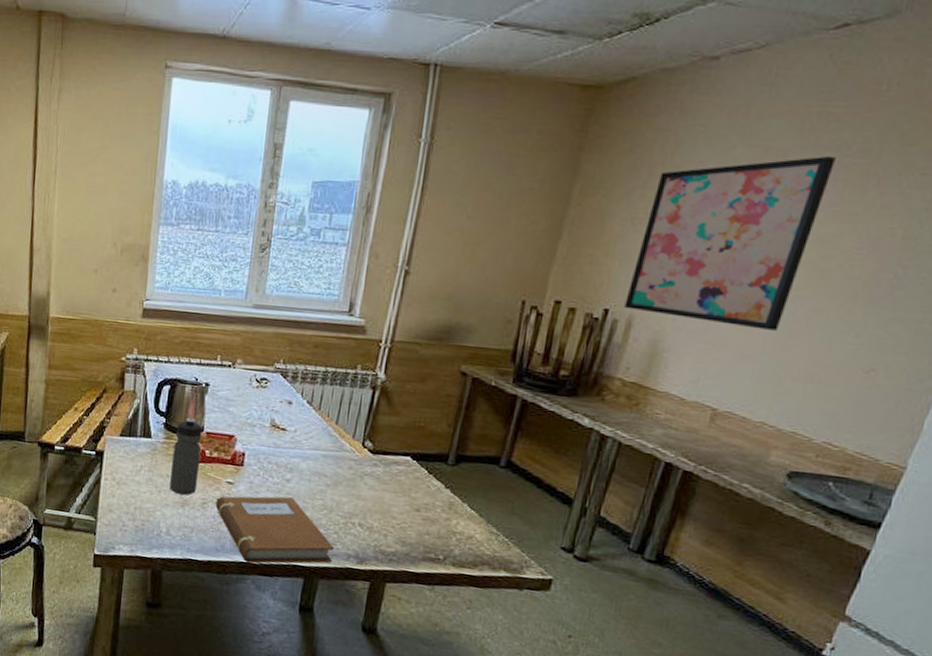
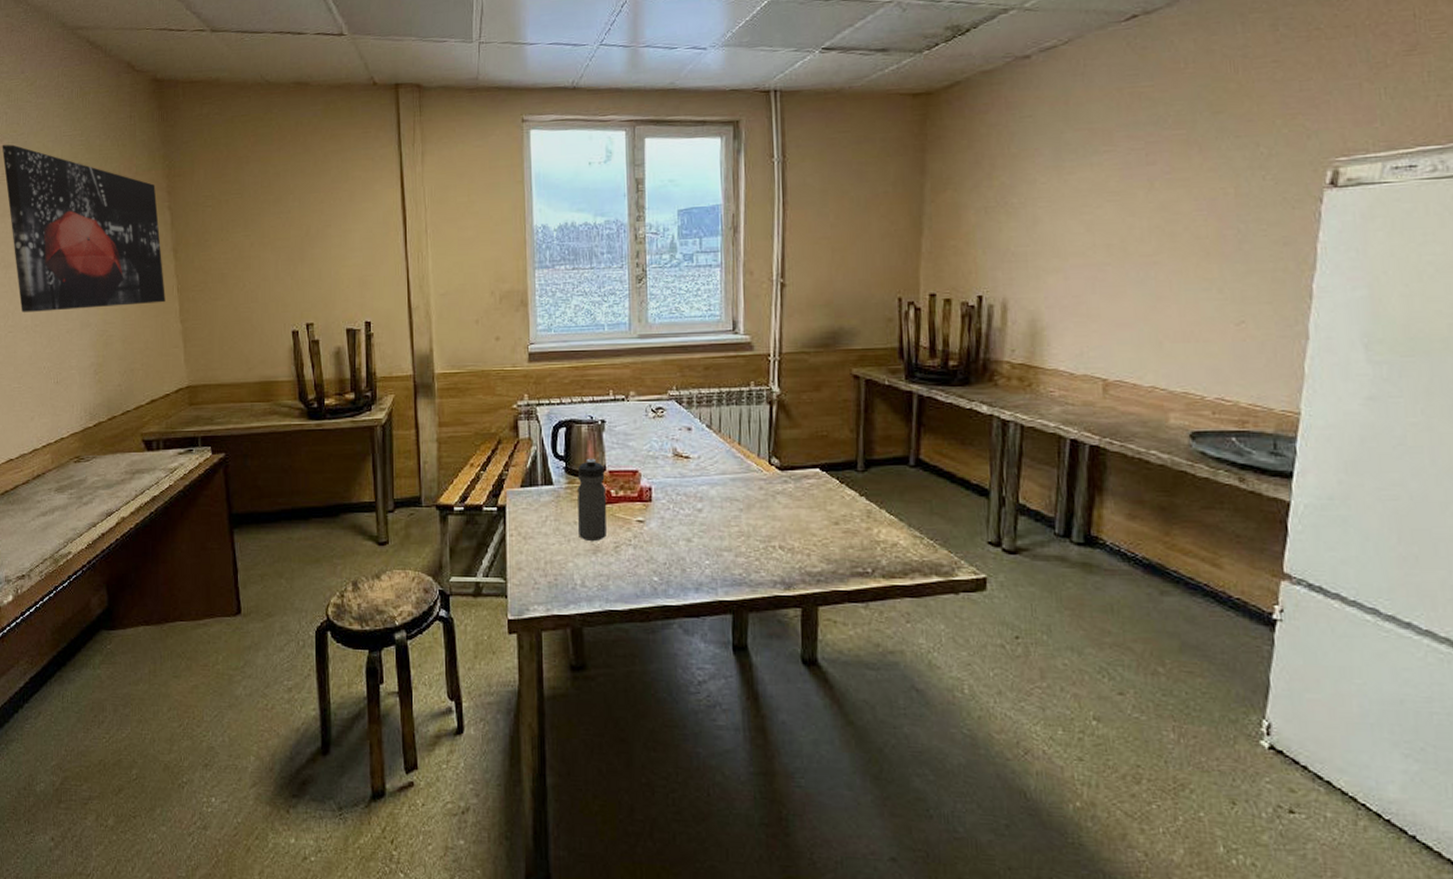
notebook: present [215,496,335,564] -> none [629,528,759,607]
wall art: present [624,155,836,331] -> none [995,130,1157,297]

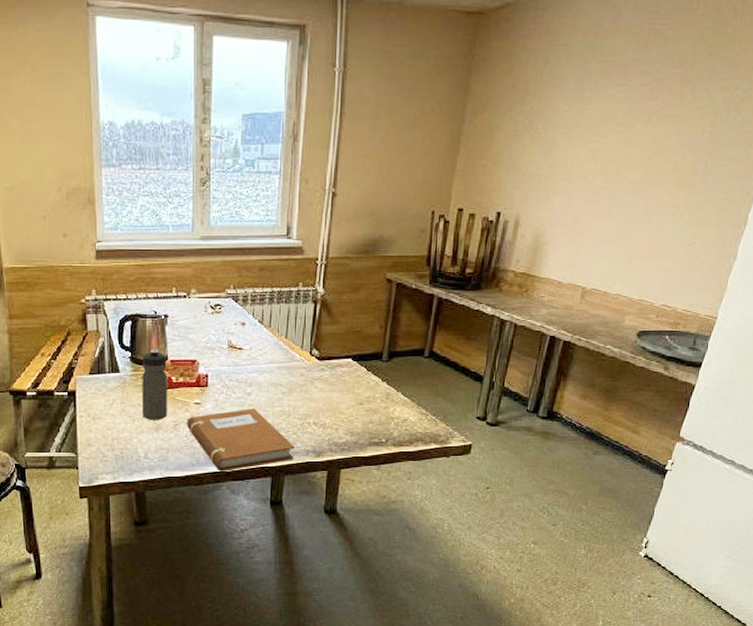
notebook: none [629,528,759,607] -> present [187,409,295,473]

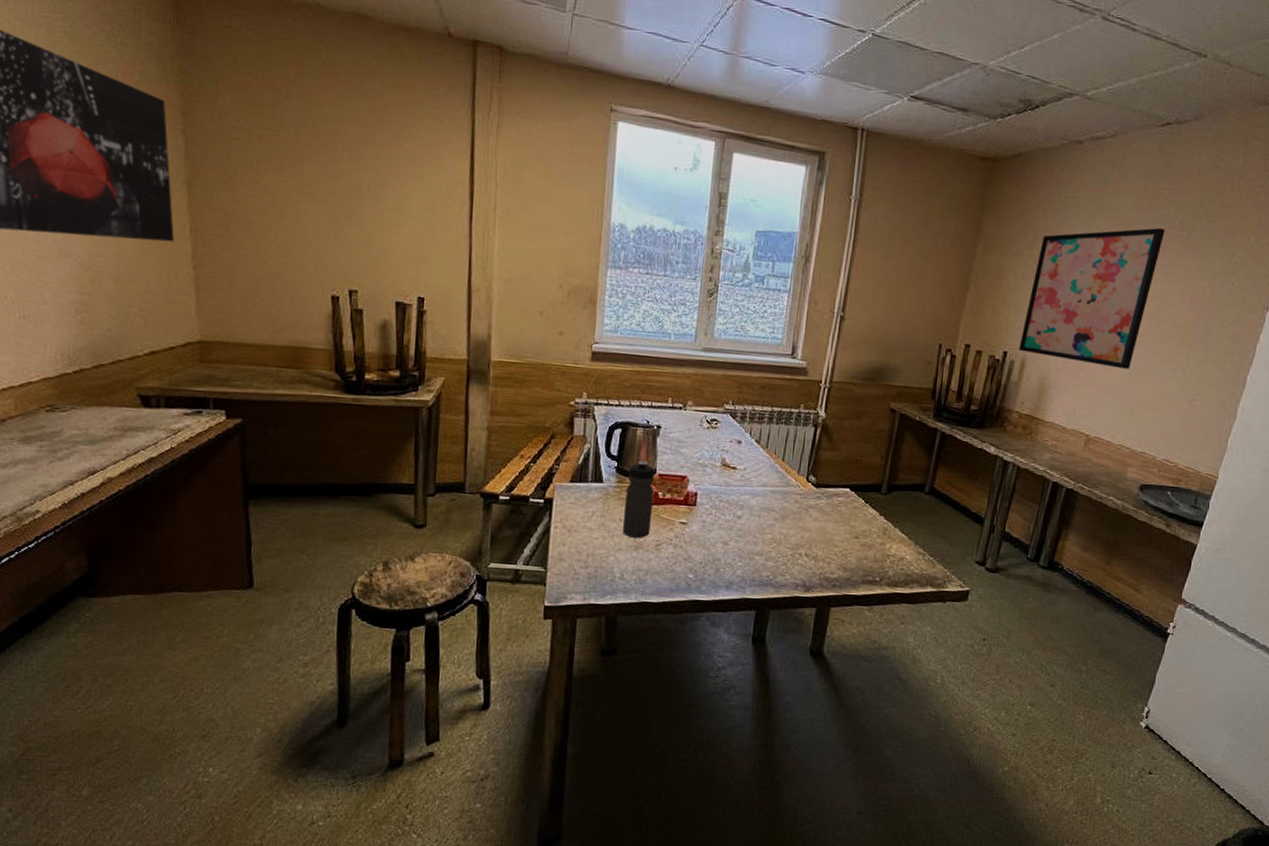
notebook: present [187,409,295,473] -> none [669,533,784,602]
wall art: none [512,67,662,218] -> present [1019,227,1165,369]

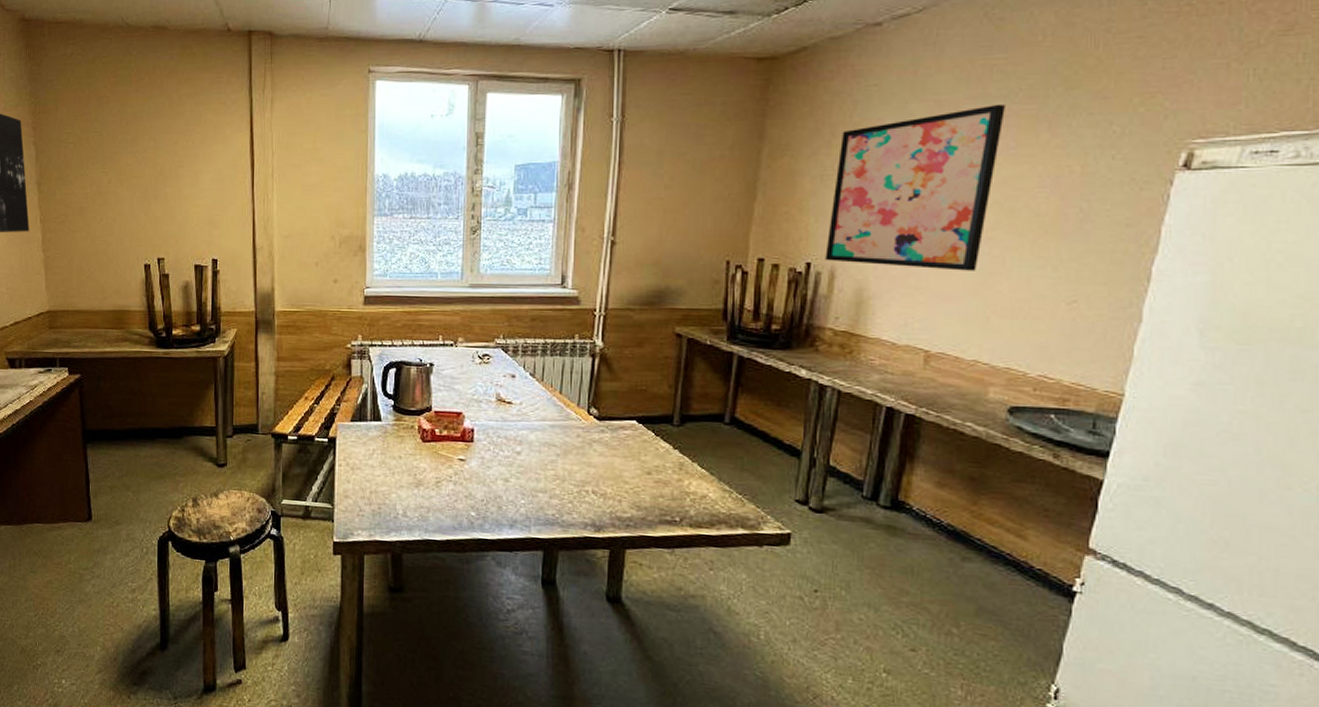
water bottle: present [623,460,655,538] -> none [403,398,431,475]

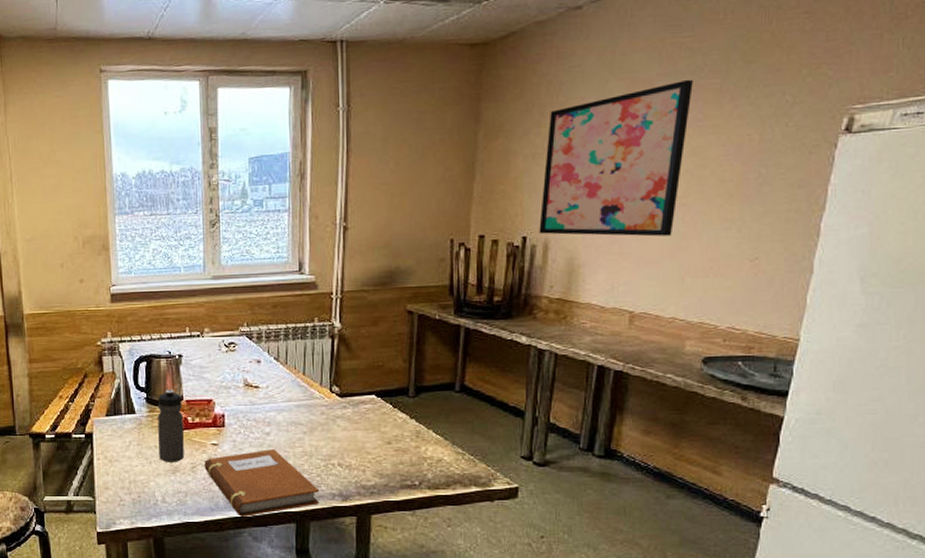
water bottle: none [403,398,431,475] -> present [157,389,185,462]
notebook: none [449,469,571,540] -> present [204,449,320,518]

